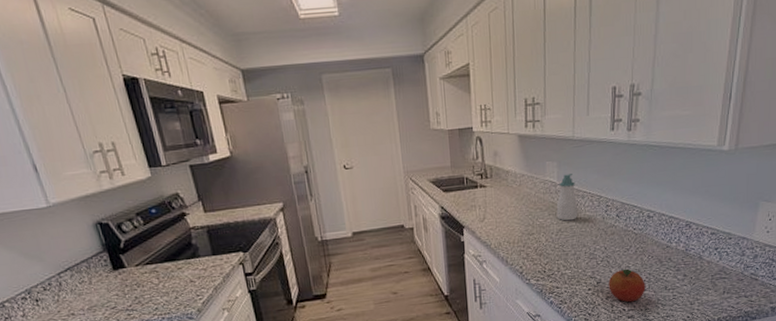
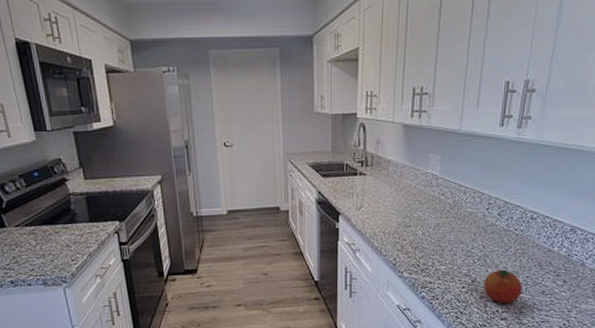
soap bottle: present [556,174,578,221] -> none [435,168,458,216]

